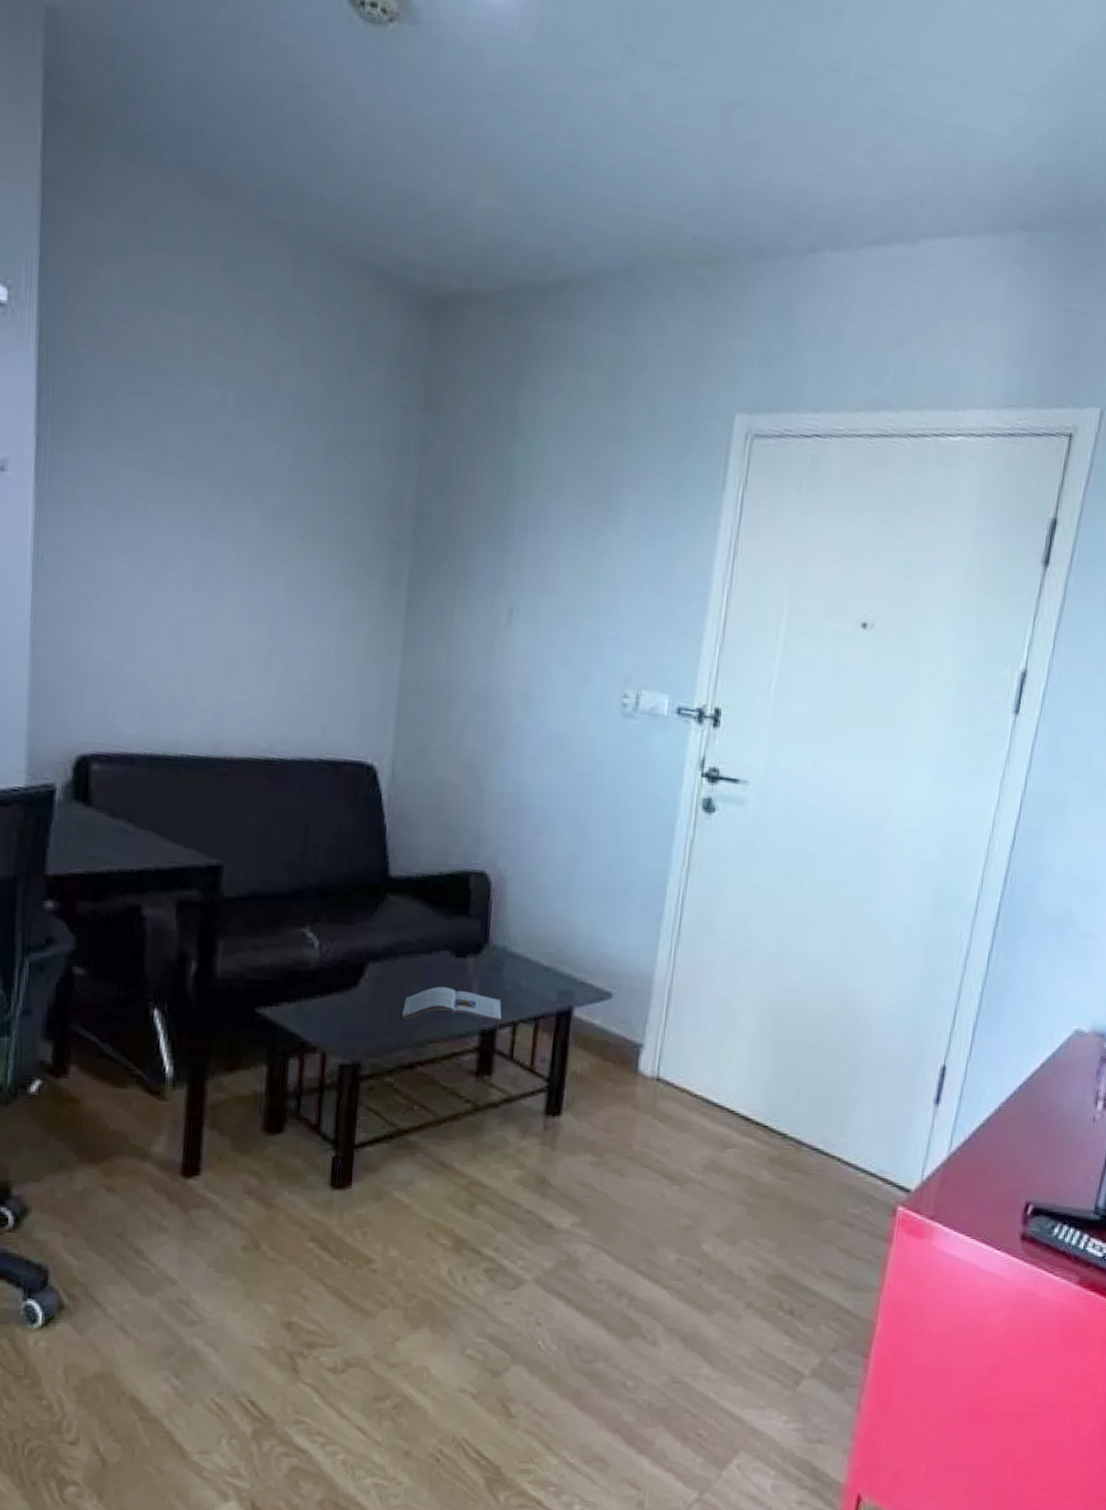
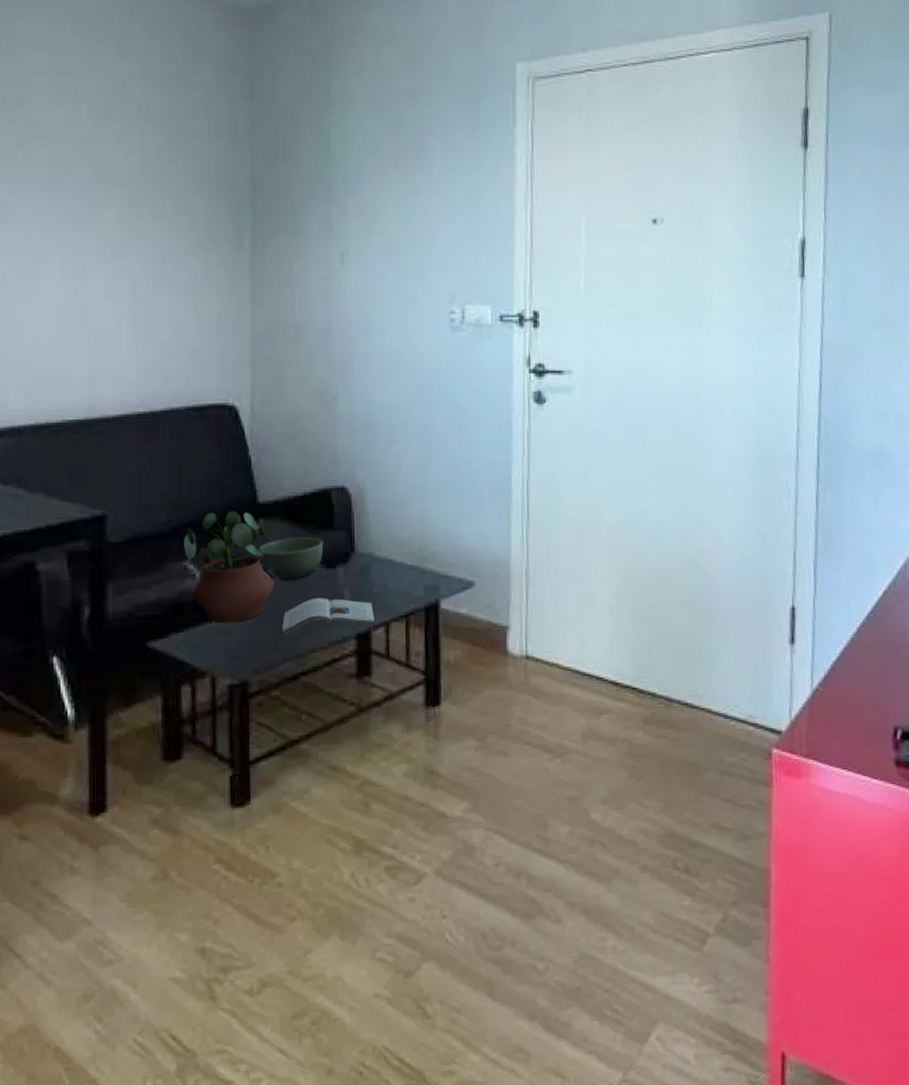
potted plant: none [304,880,403,1001] -> present [184,511,275,624]
bowl: none [385,918,456,966] -> present [258,537,324,581]

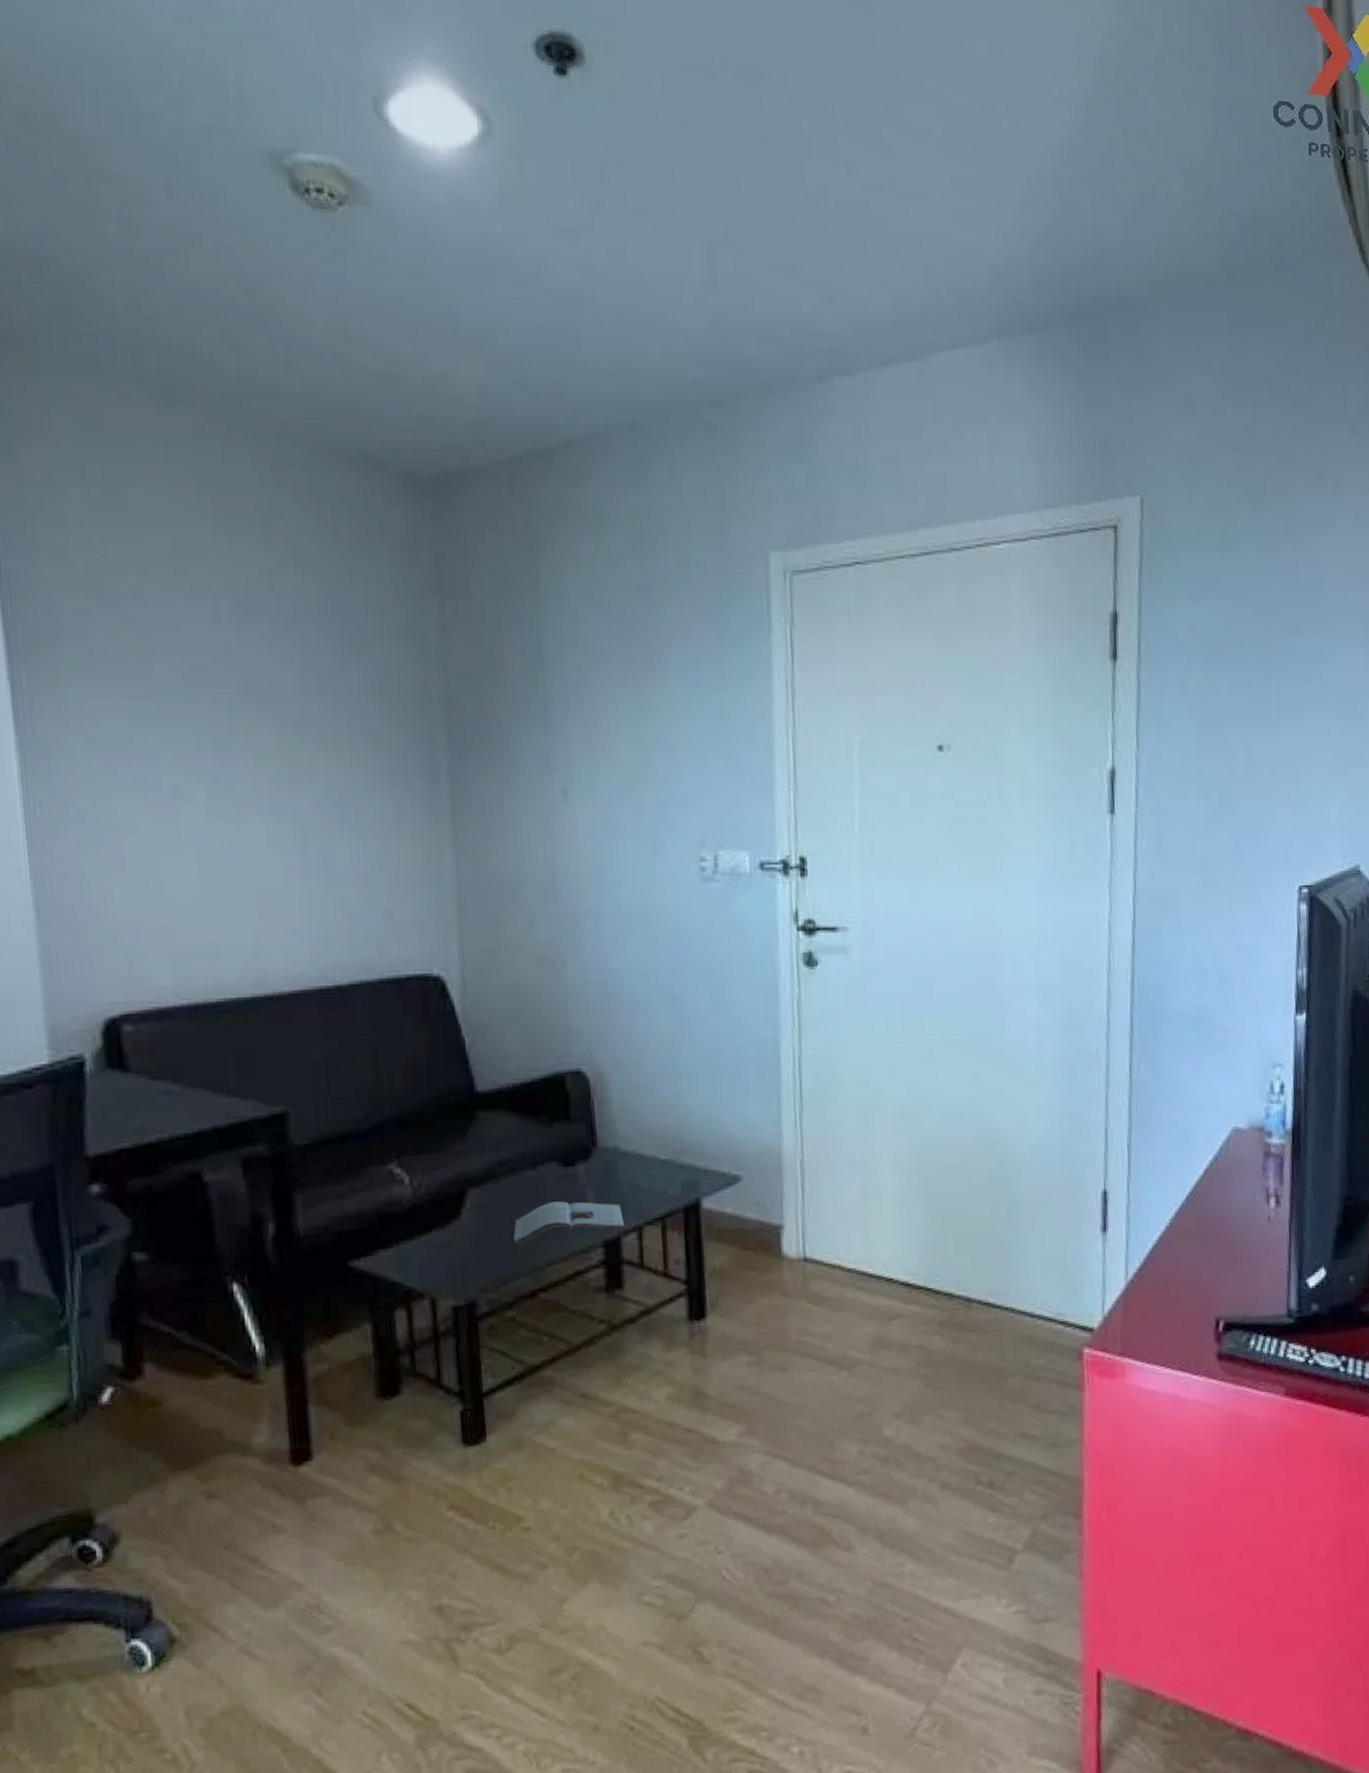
potted plant: present [184,511,275,624] -> none [387,1103,502,1236]
bowl: present [258,537,324,581] -> none [479,1131,559,1184]

